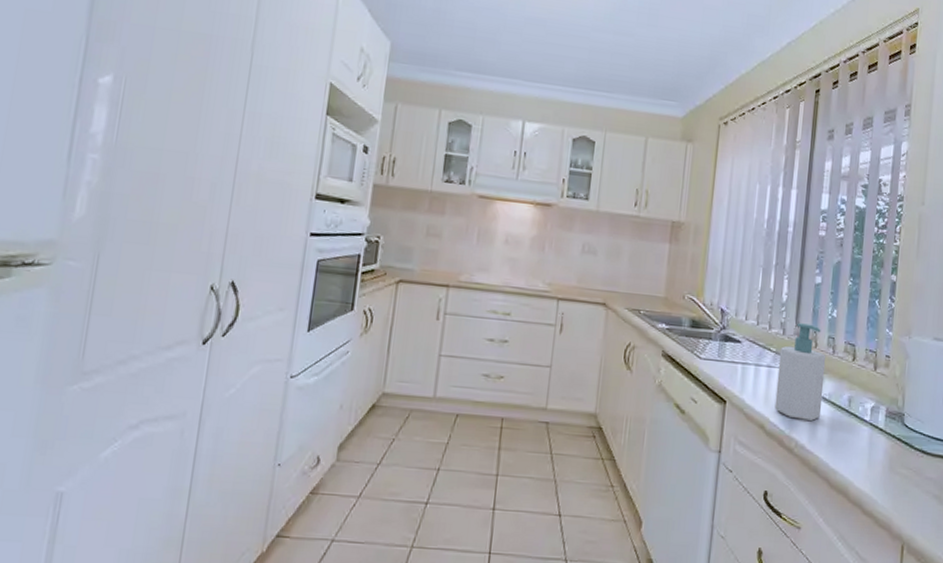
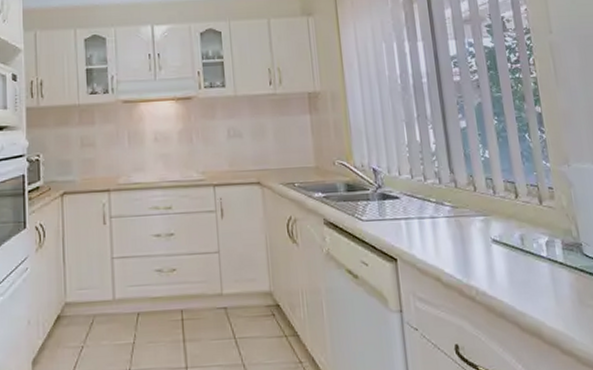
soap bottle: present [774,323,826,422] -> none [439,169,496,267]

